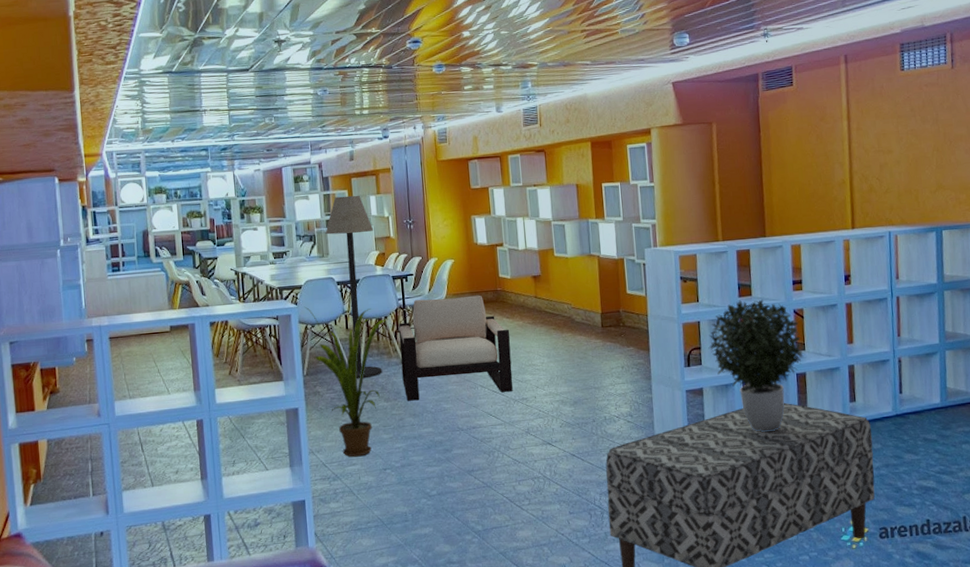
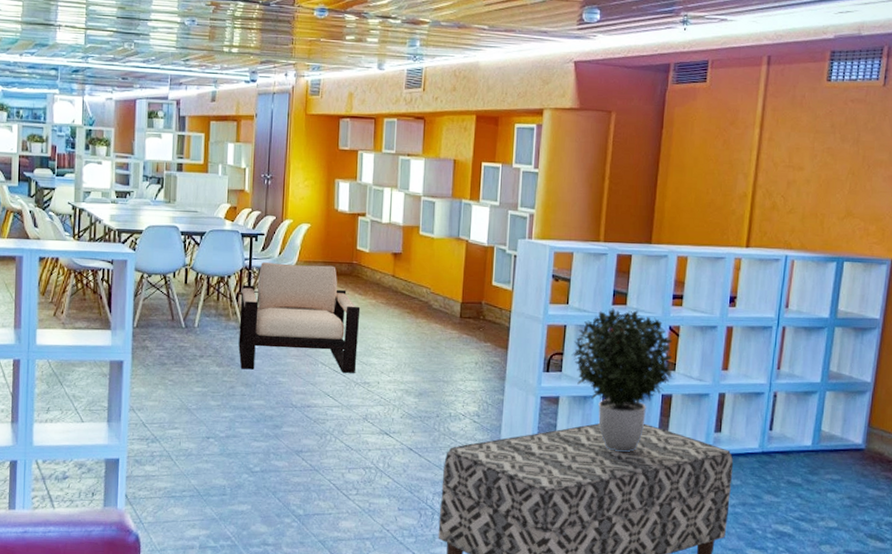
house plant: present [304,306,389,457] -> none [143,253,233,421]
floor lamp: present [325,195,382,379] -> none [175,139,228,339]

